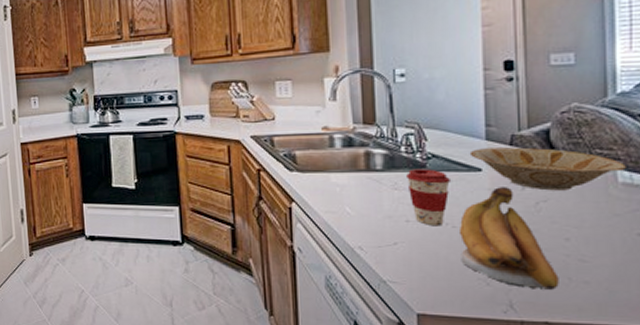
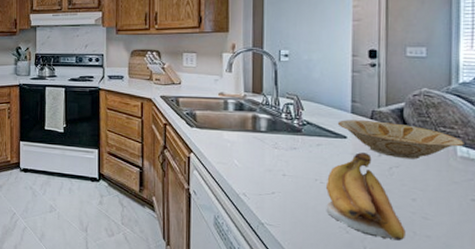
coffee cup: present [407,169,450,227] -> none [285,133,321,181]

